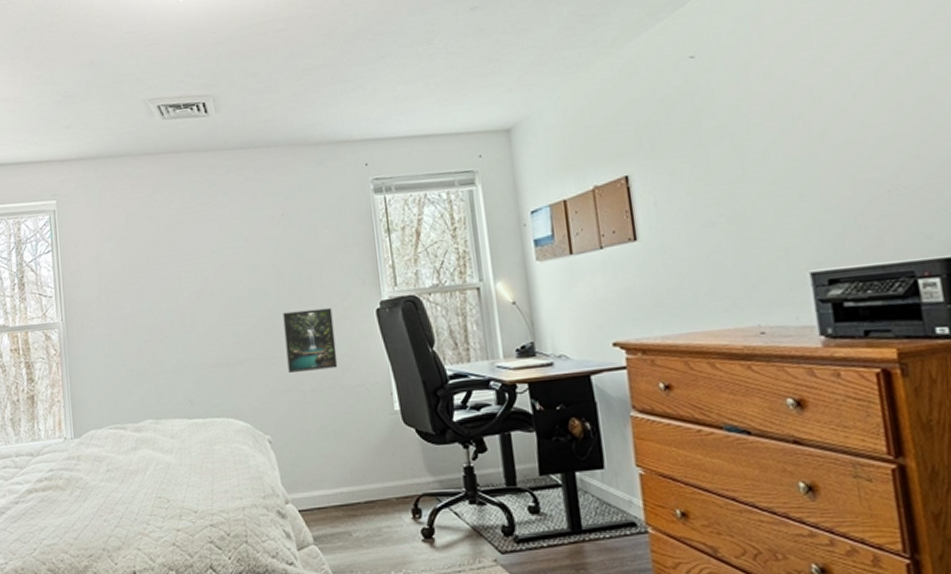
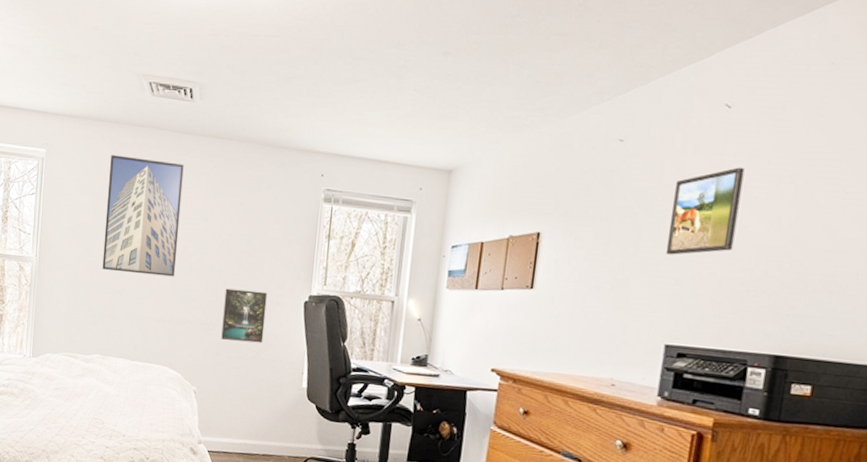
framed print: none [128,185,222,320] -> present [102,155,184,277]
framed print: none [766,57,856,170] -> present [665,167,745,255]

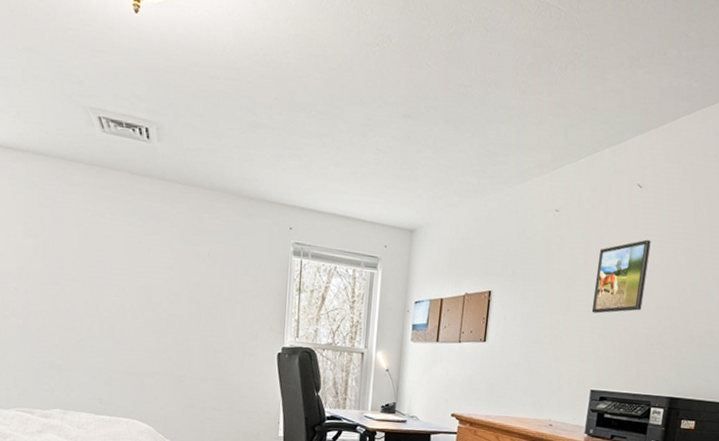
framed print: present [102,155,184,277] -> none [56,194,144,328]
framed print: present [221,288,267,343] -> none [194,340,240,395]

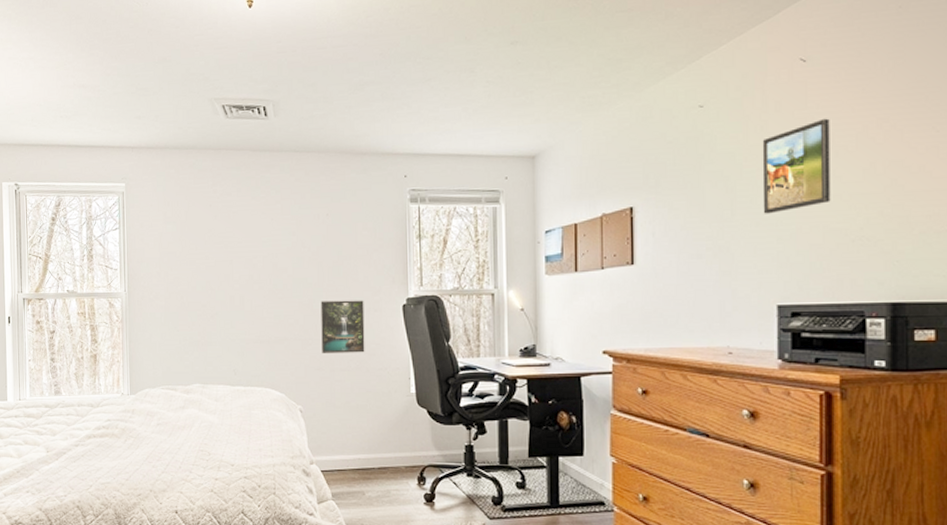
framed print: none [194,340,240,395] -> present [321,300,365,353]

